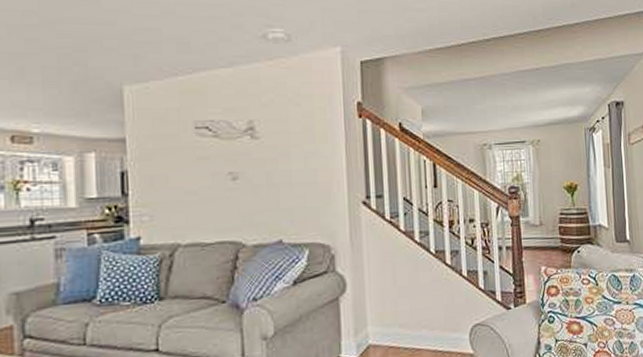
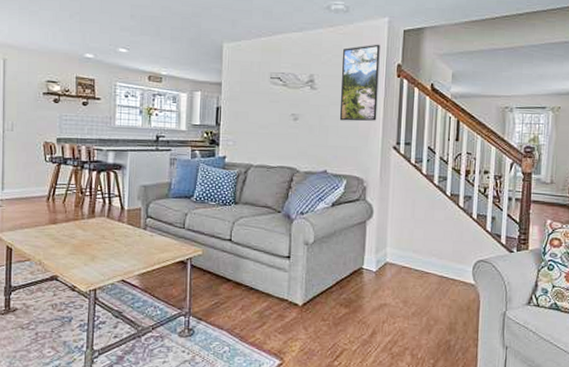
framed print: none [289,79,339,176] -> present [339,44,380,122]

